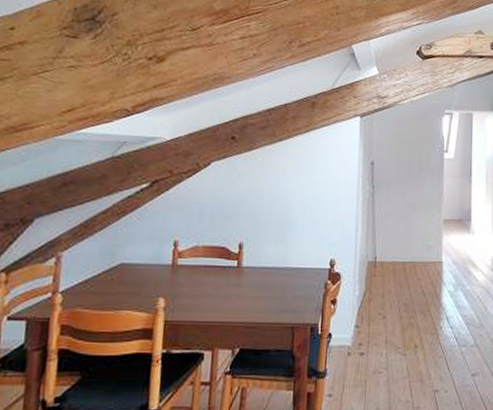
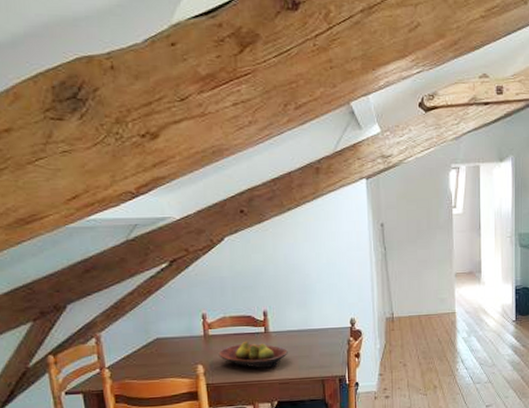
fruit bowl: none [183,274,260,309] -> present [218,340,289,369]

